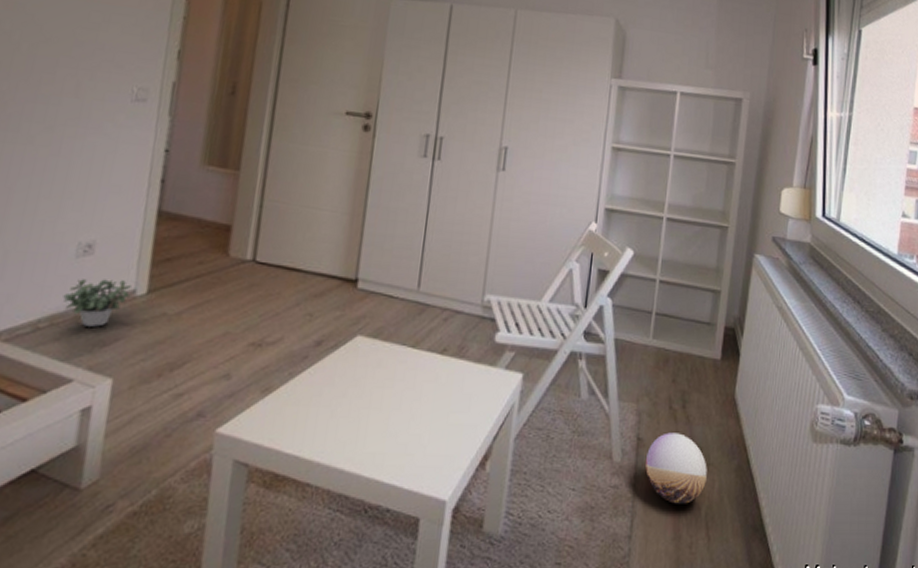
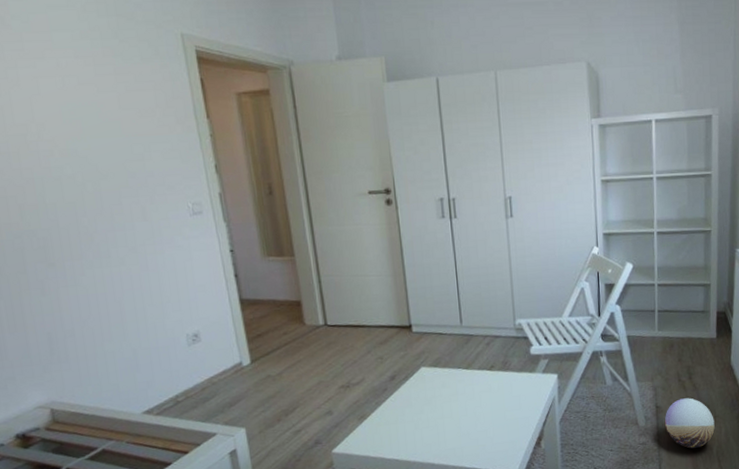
potted plant: present [63,279,131,327] -> none [188,357,240,395]

